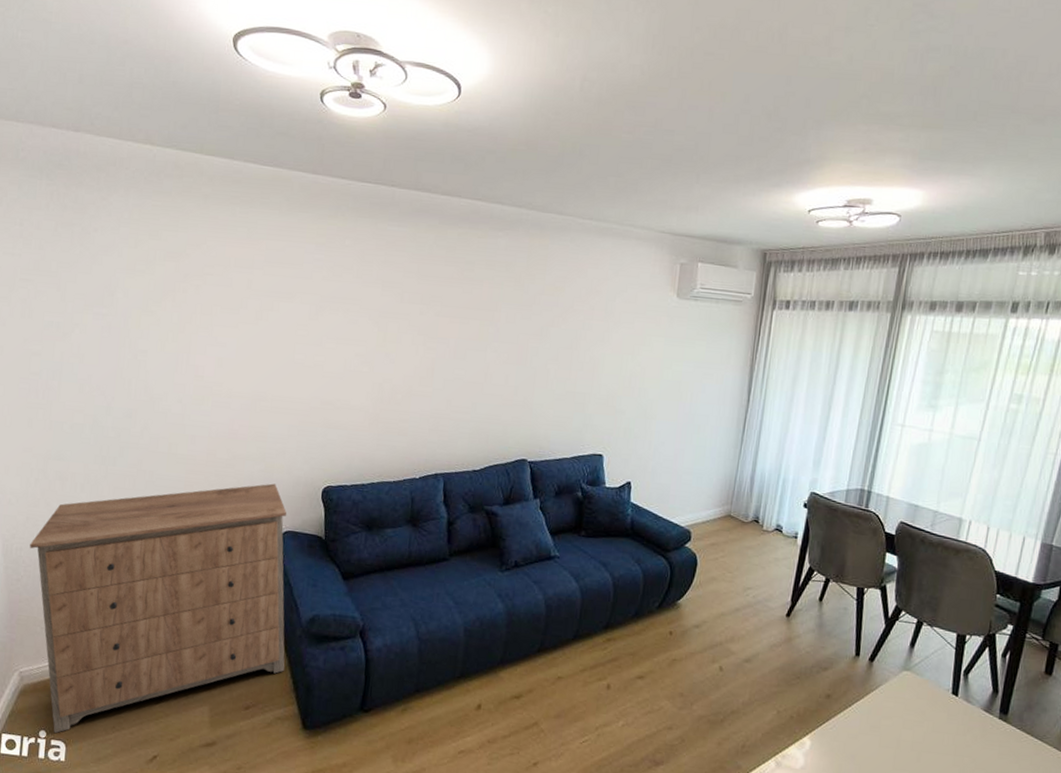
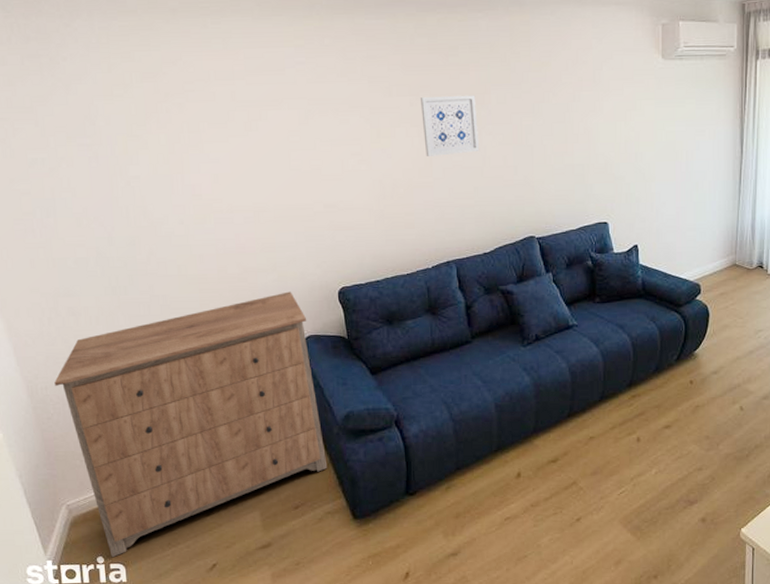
wall art: none [428,307,486,368] -> present [421,95,480,156]

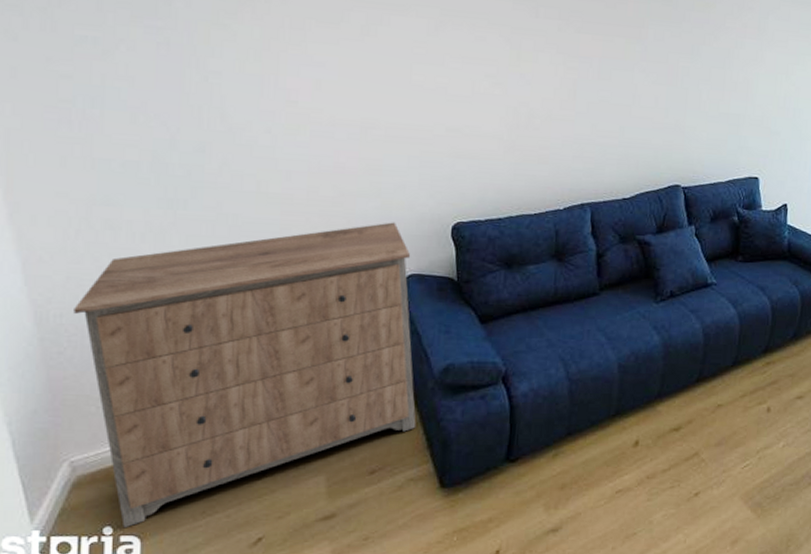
wall art: present [421,95,480,156] -> none [569,23,632,89]

